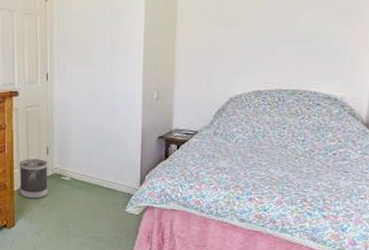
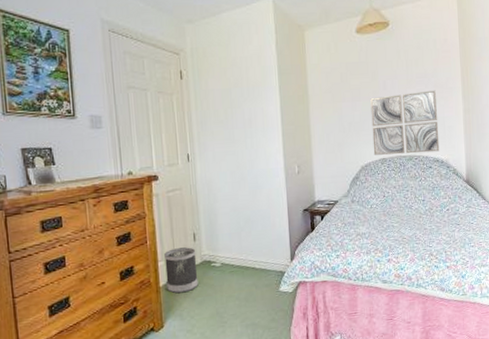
wall art: none [246,15,339,88] -> present [370,90,440,155]

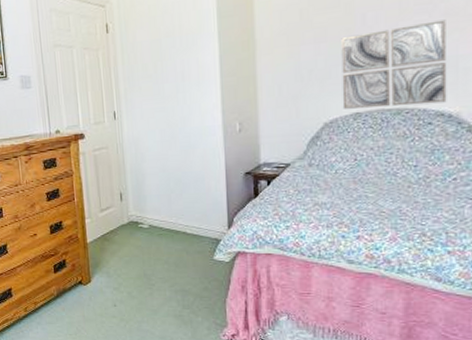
wastebasket: present [164,247,199,294] -> none [91,206,125,251]

